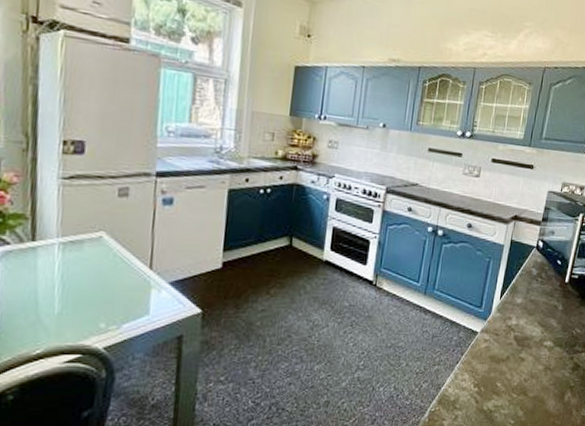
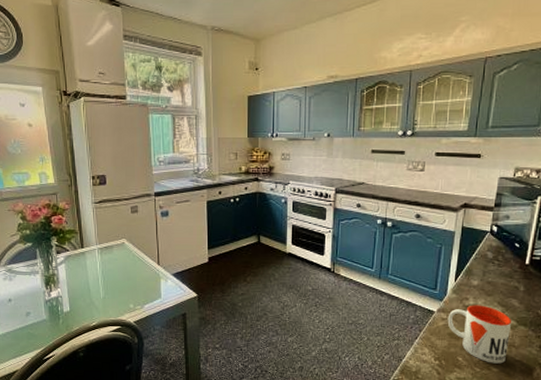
mug: none [489,325,550,388] -> present [447,305,512,364]

